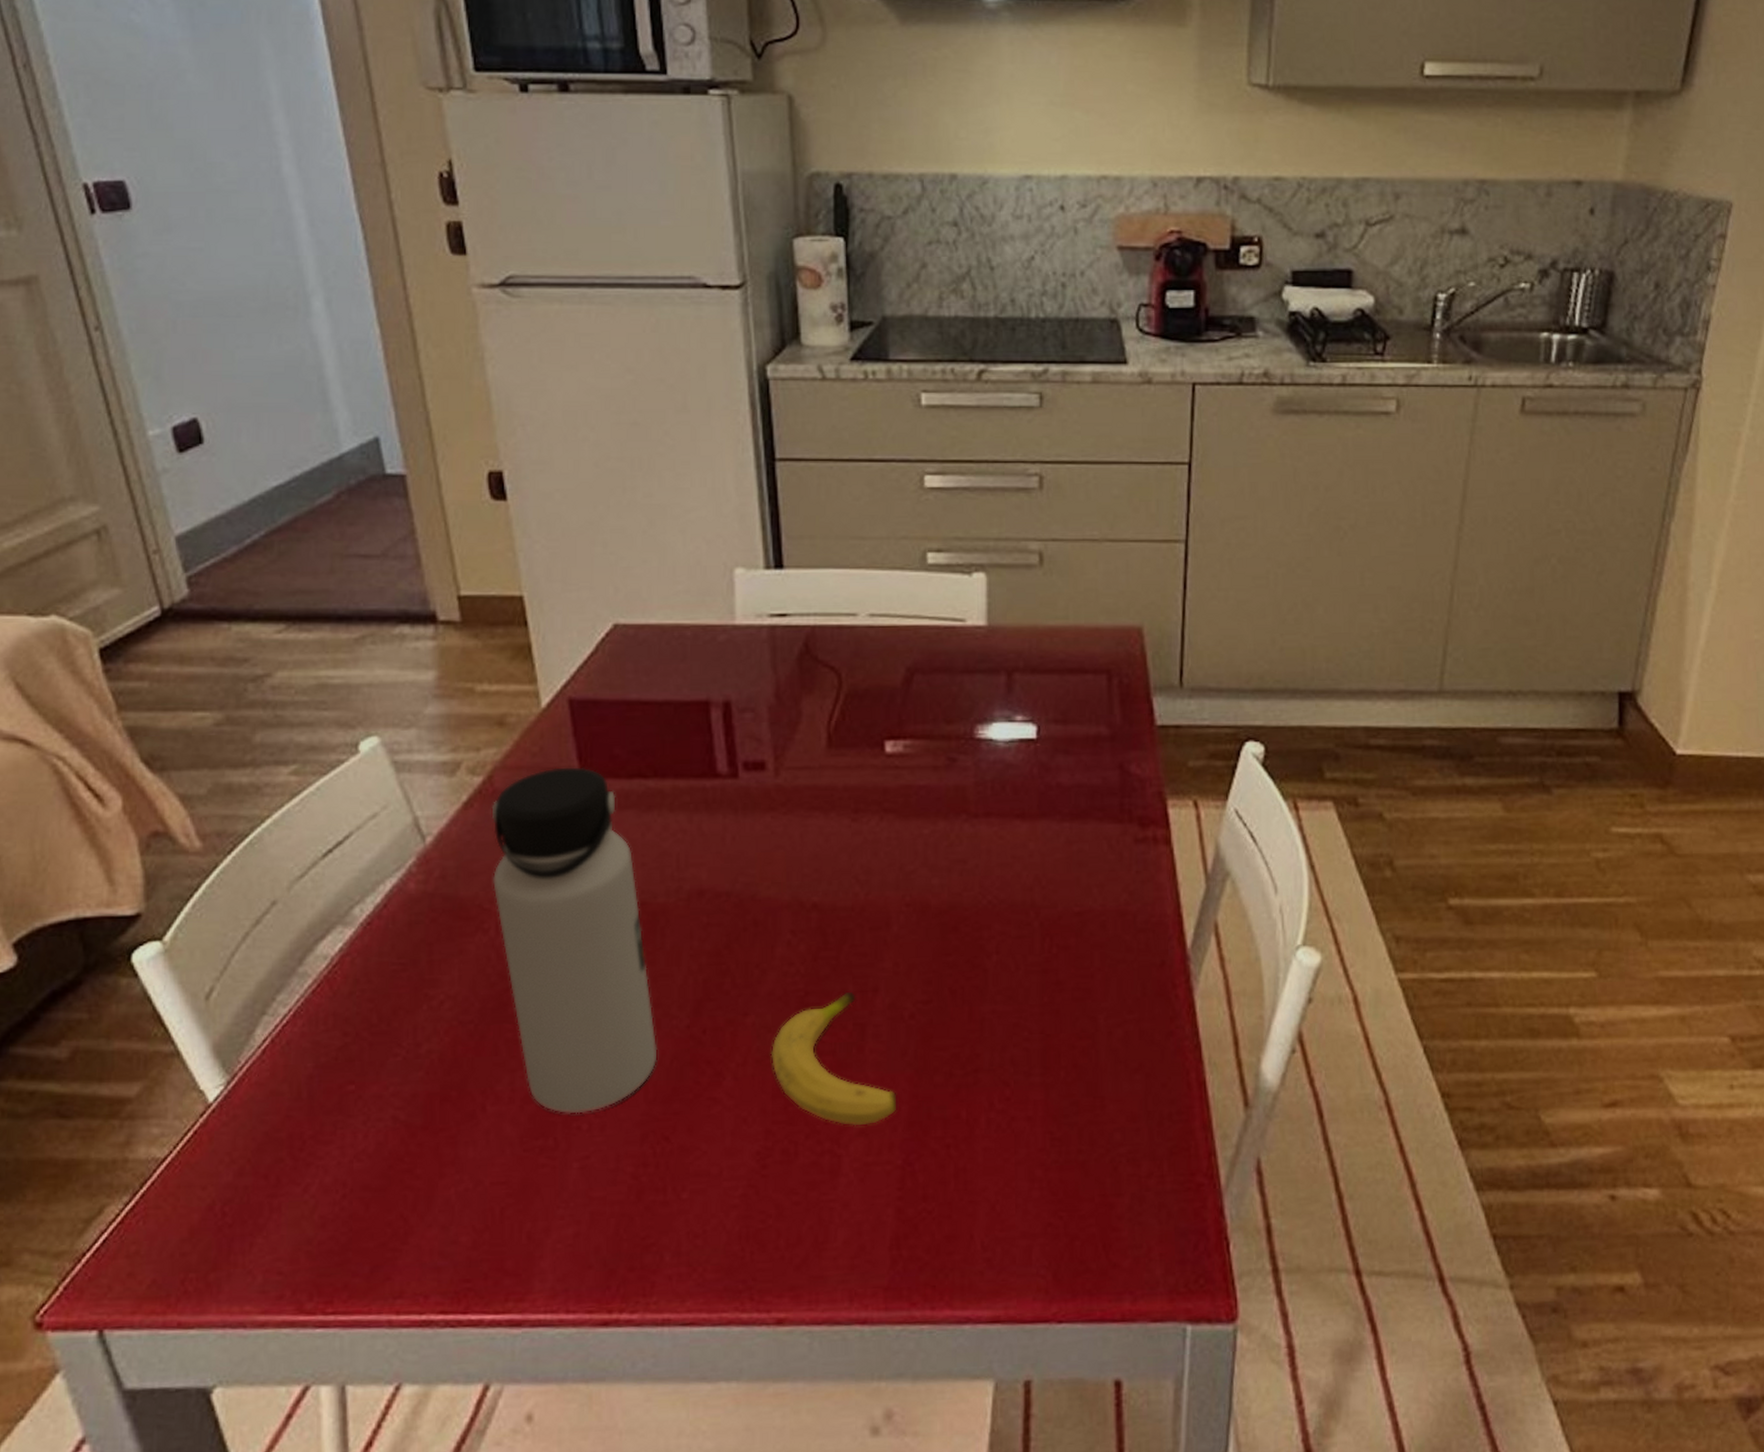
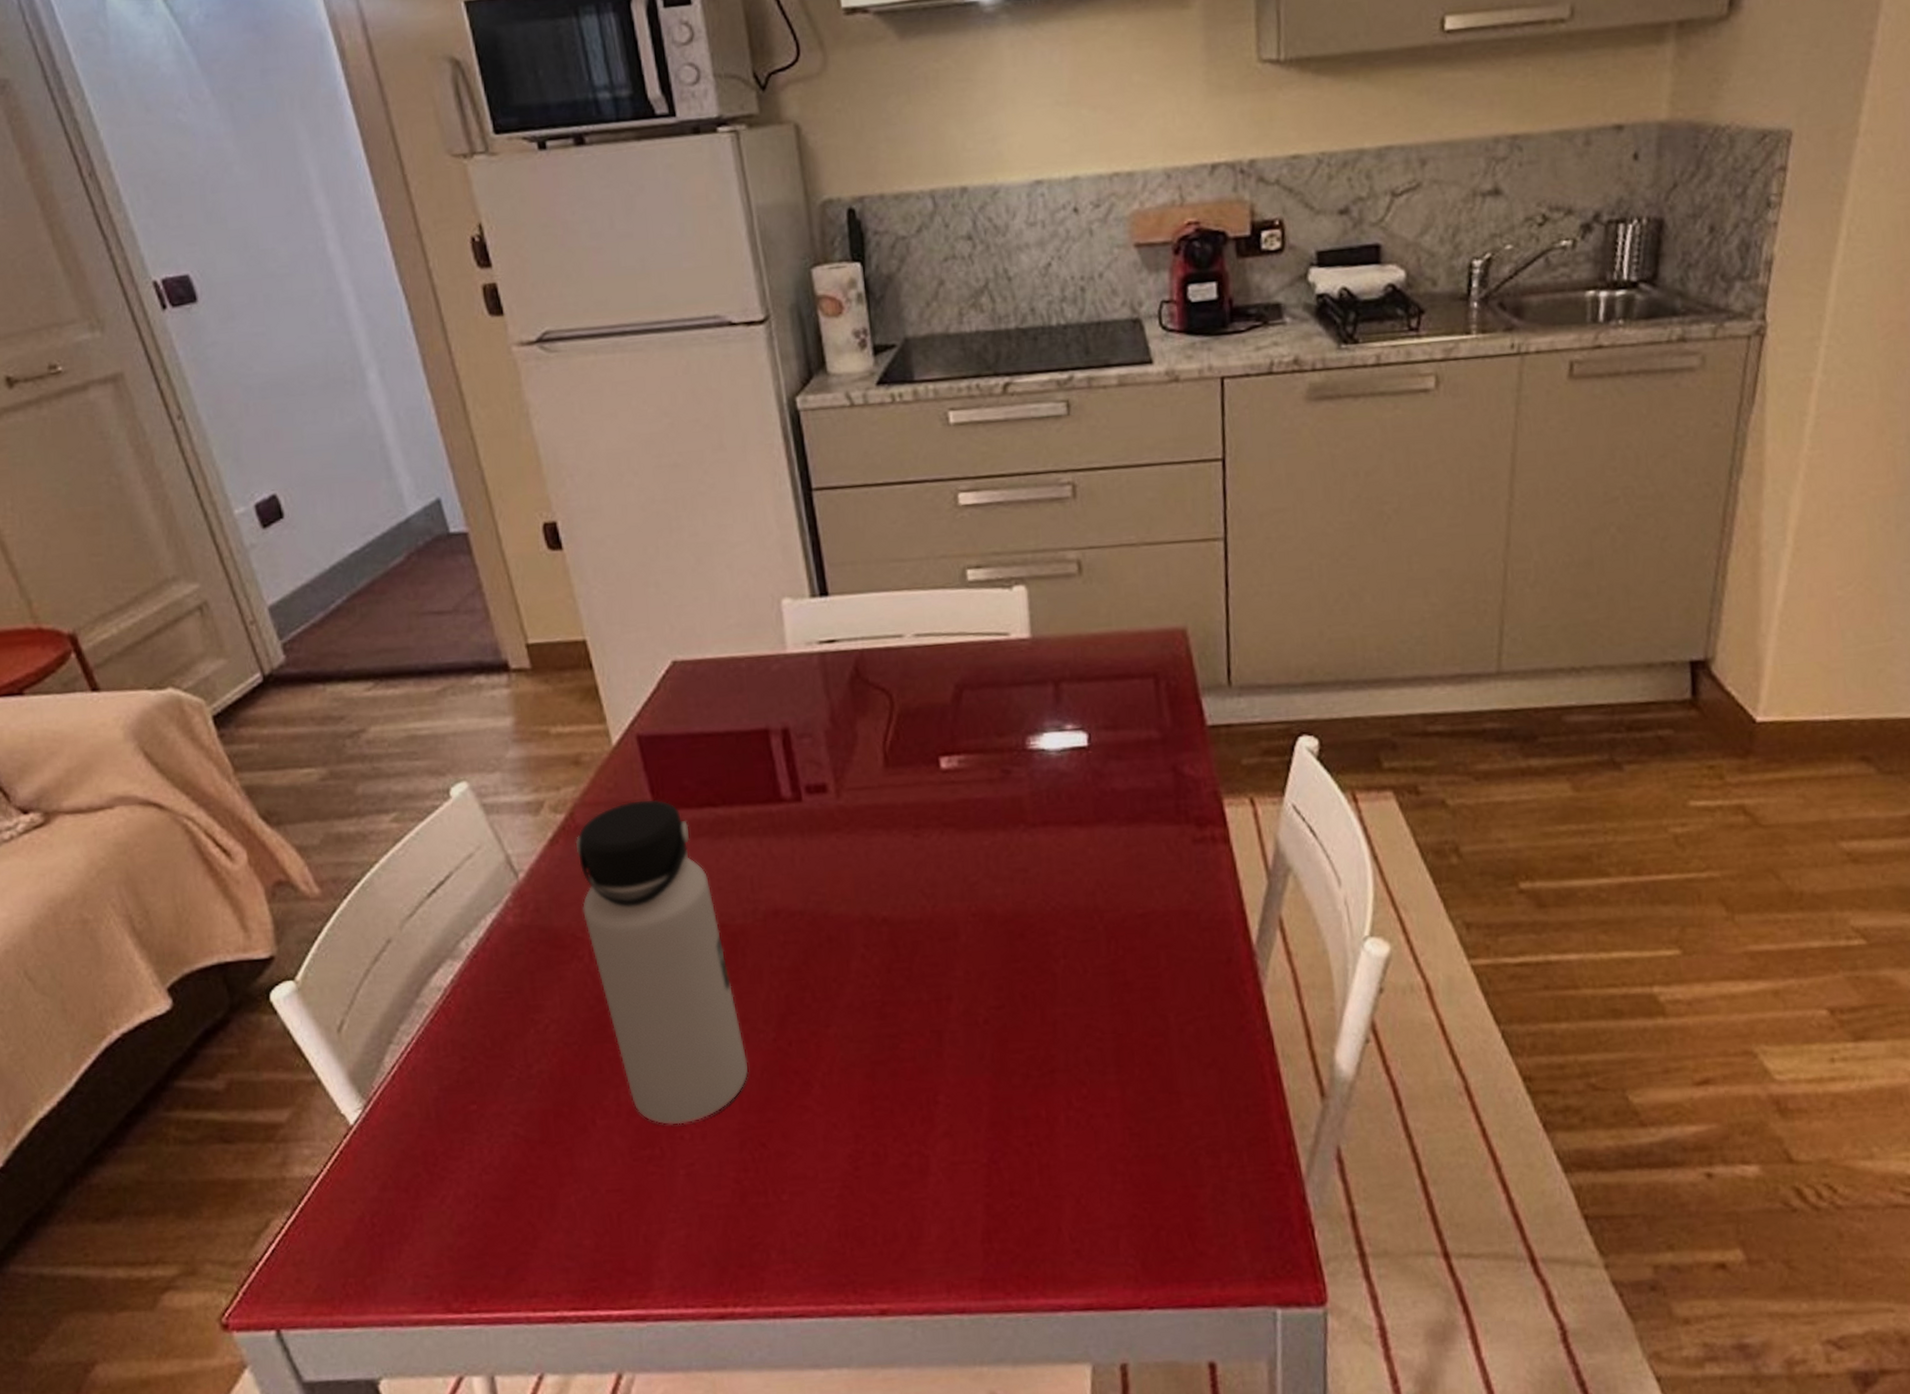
fruit: present [770,991,897,1126] -> none [854,1000,978,1128]

